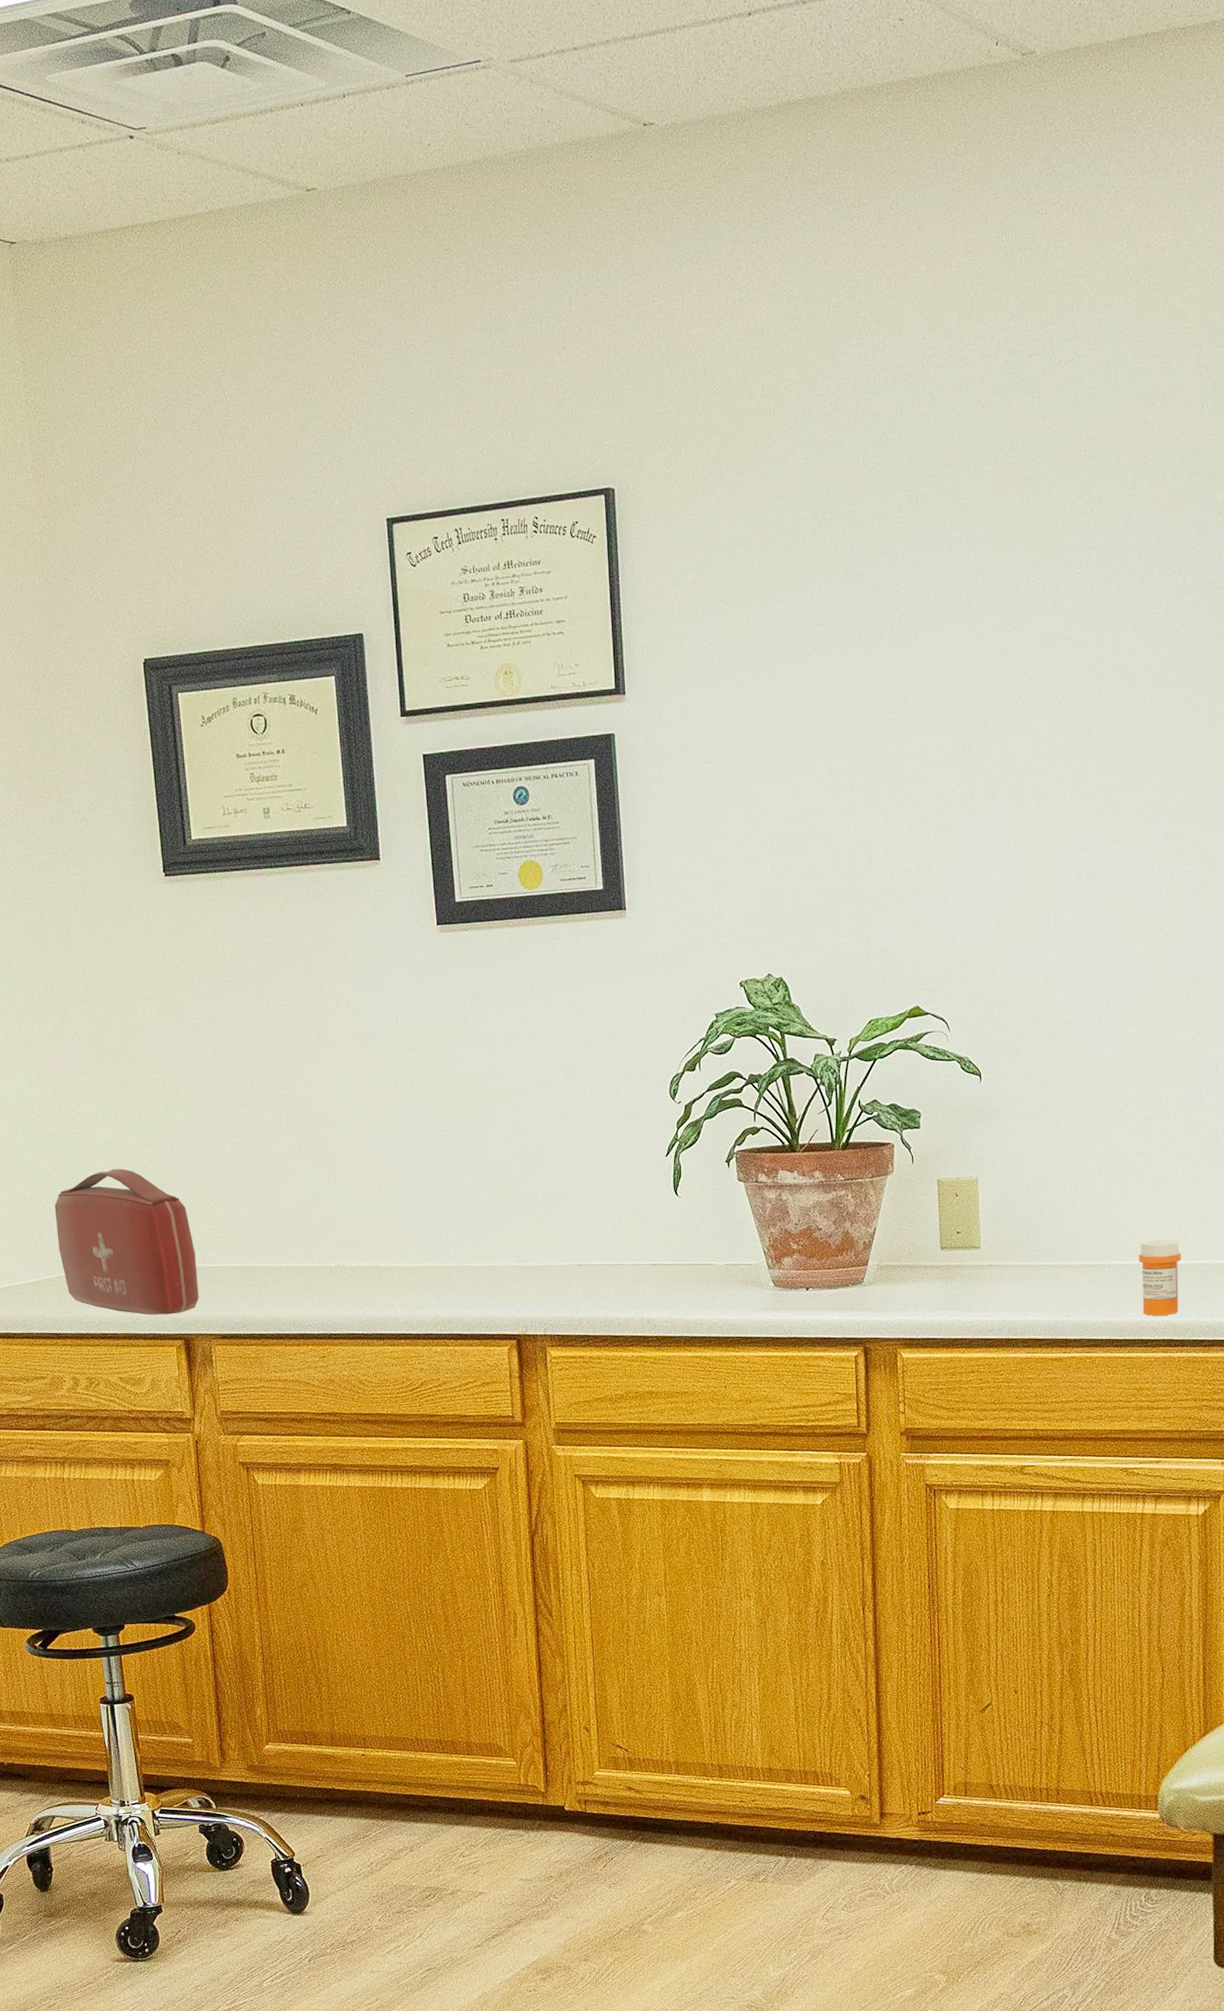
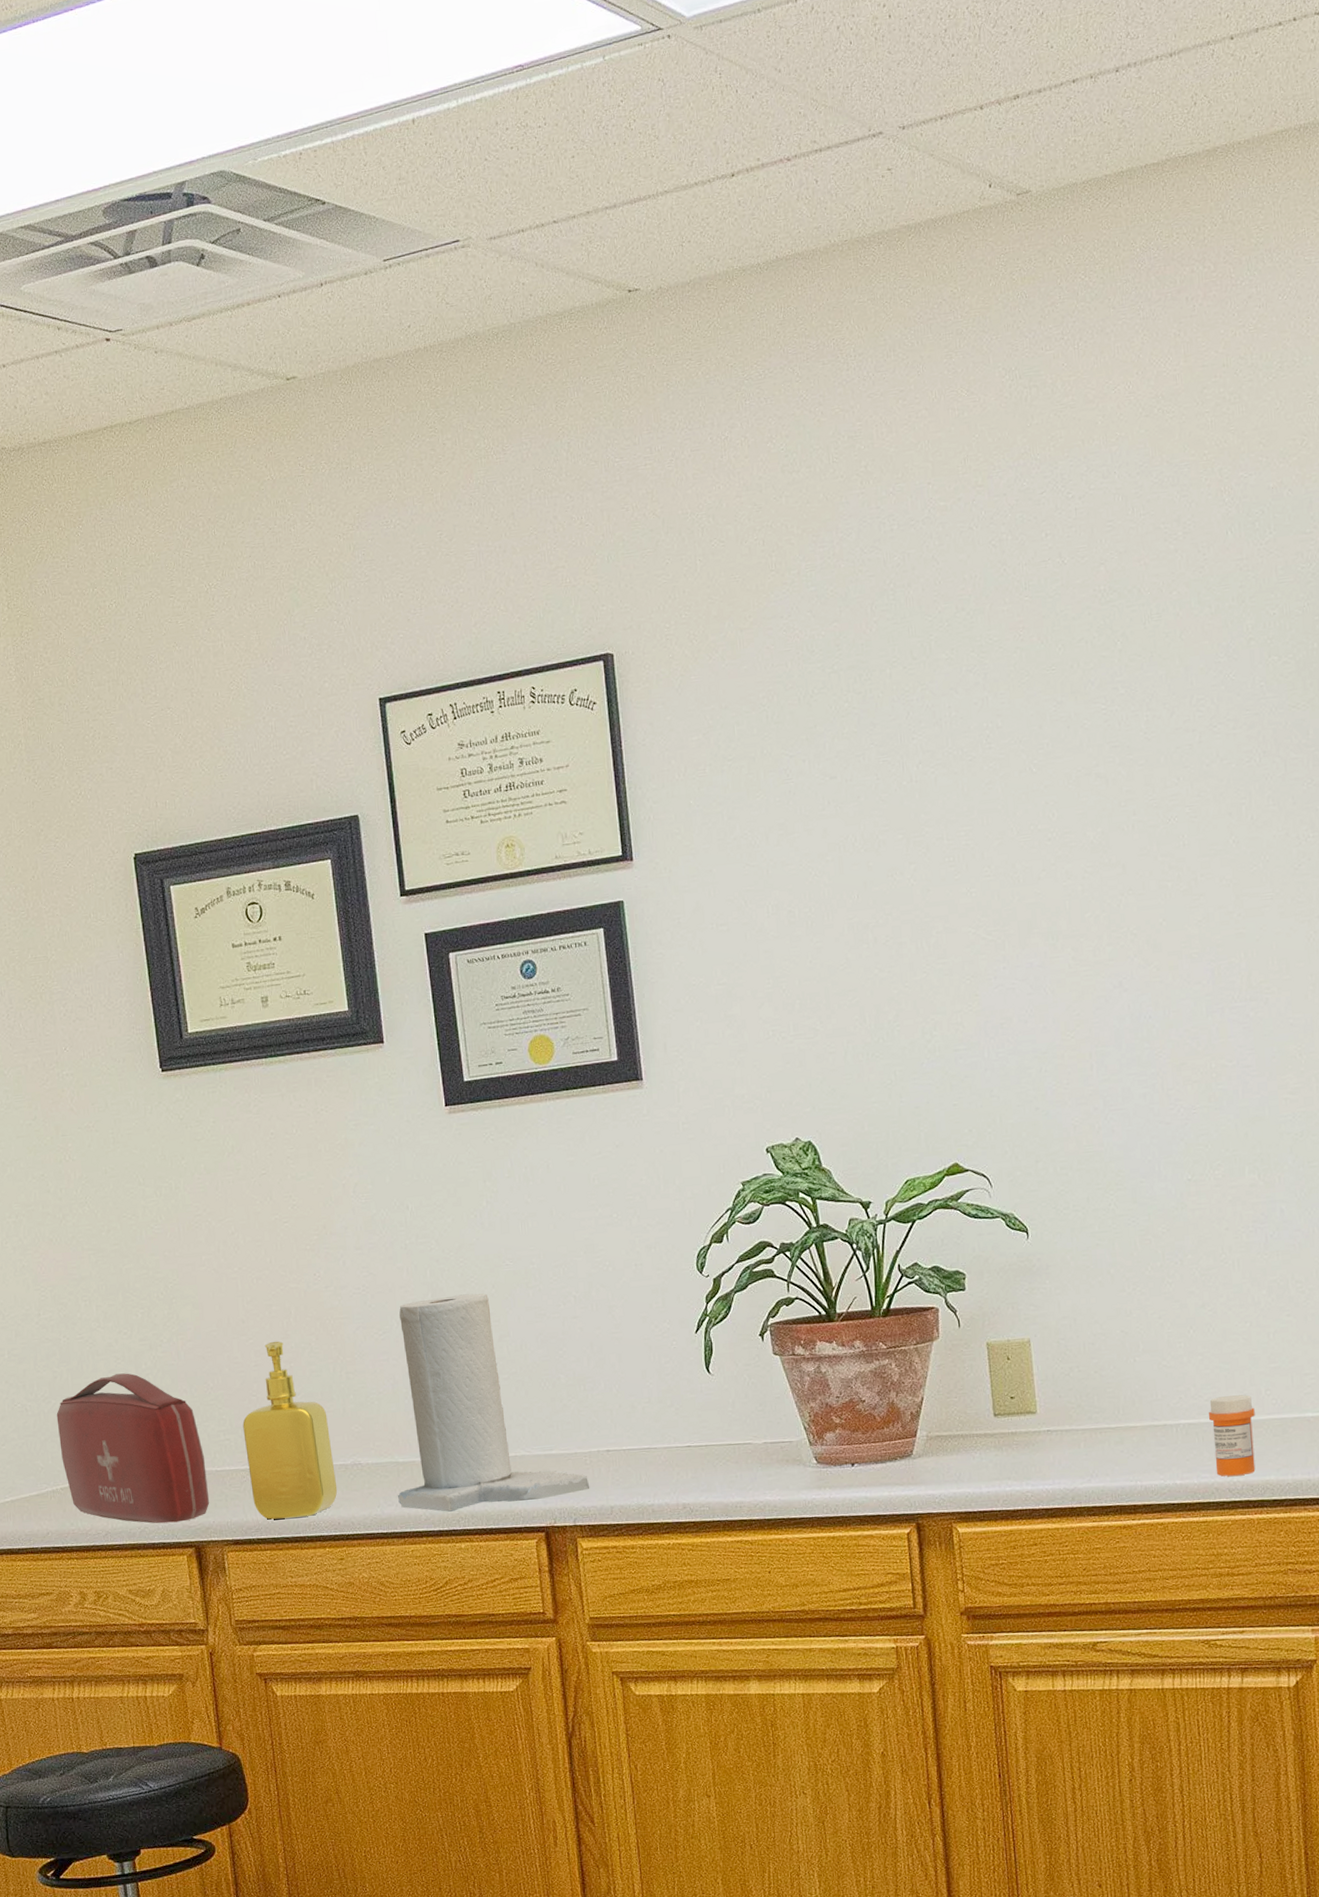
soap dispenser: none [233,1144,322,1316] -> present [242,1341,338,1520]
paper towel: none [379,1108,561,1316] -> present [398,1293,590,1512]

